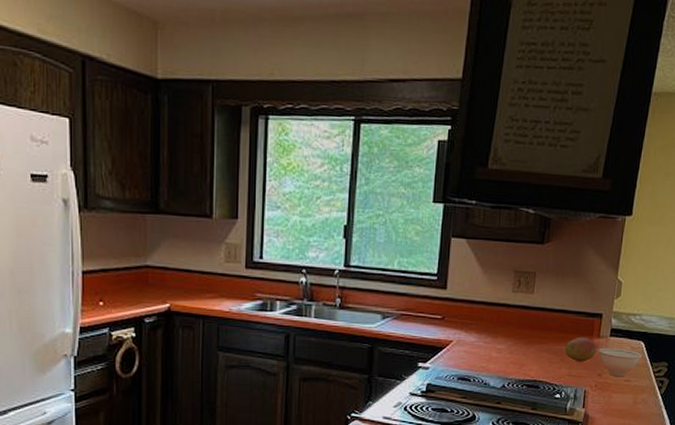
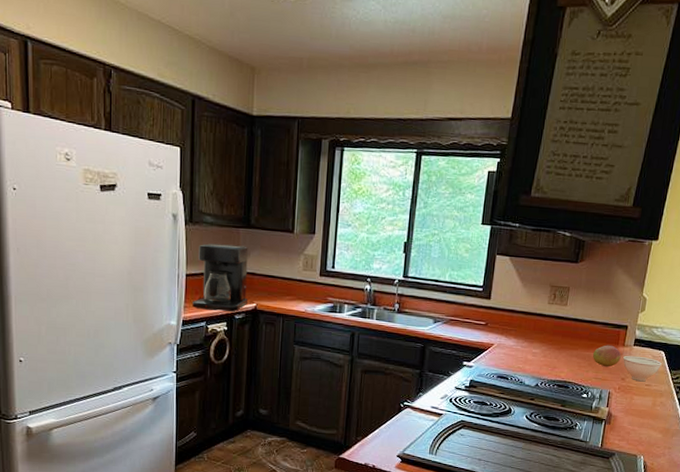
coffee maker: none [91,233,159,314] -> present [192,243,248,312]

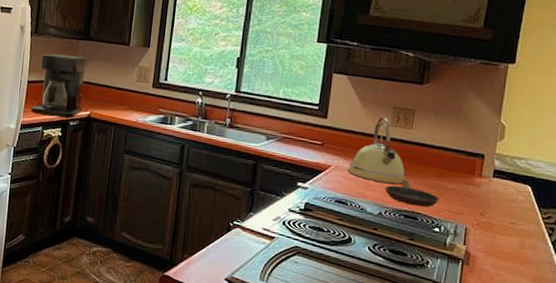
kettle: none [509,295,561,358] -> present [348,117,407,185]
frying pan: none [541,353,588,376] -> present [385,179,440,207]
fruit: present [593,345,622,367] -> none [445,174,479,200]
bowl: present [623,355,662,382] -> none [481,187,528,219]

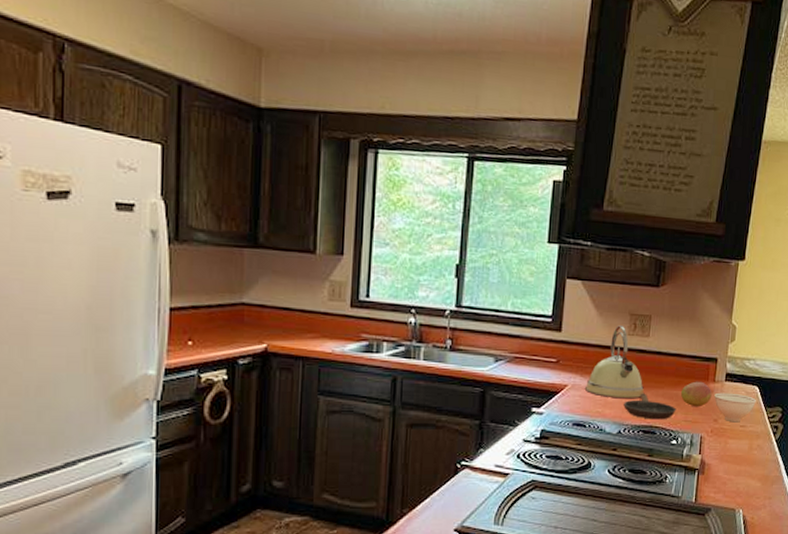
coffee maker: present [31,53,86,118] -> none [179,267,256,355]
fruit: none [445,174,479,200] -> present [681,381,712,407]
bowl: none [481,187,528,219] -> present [714,392,756,423]

